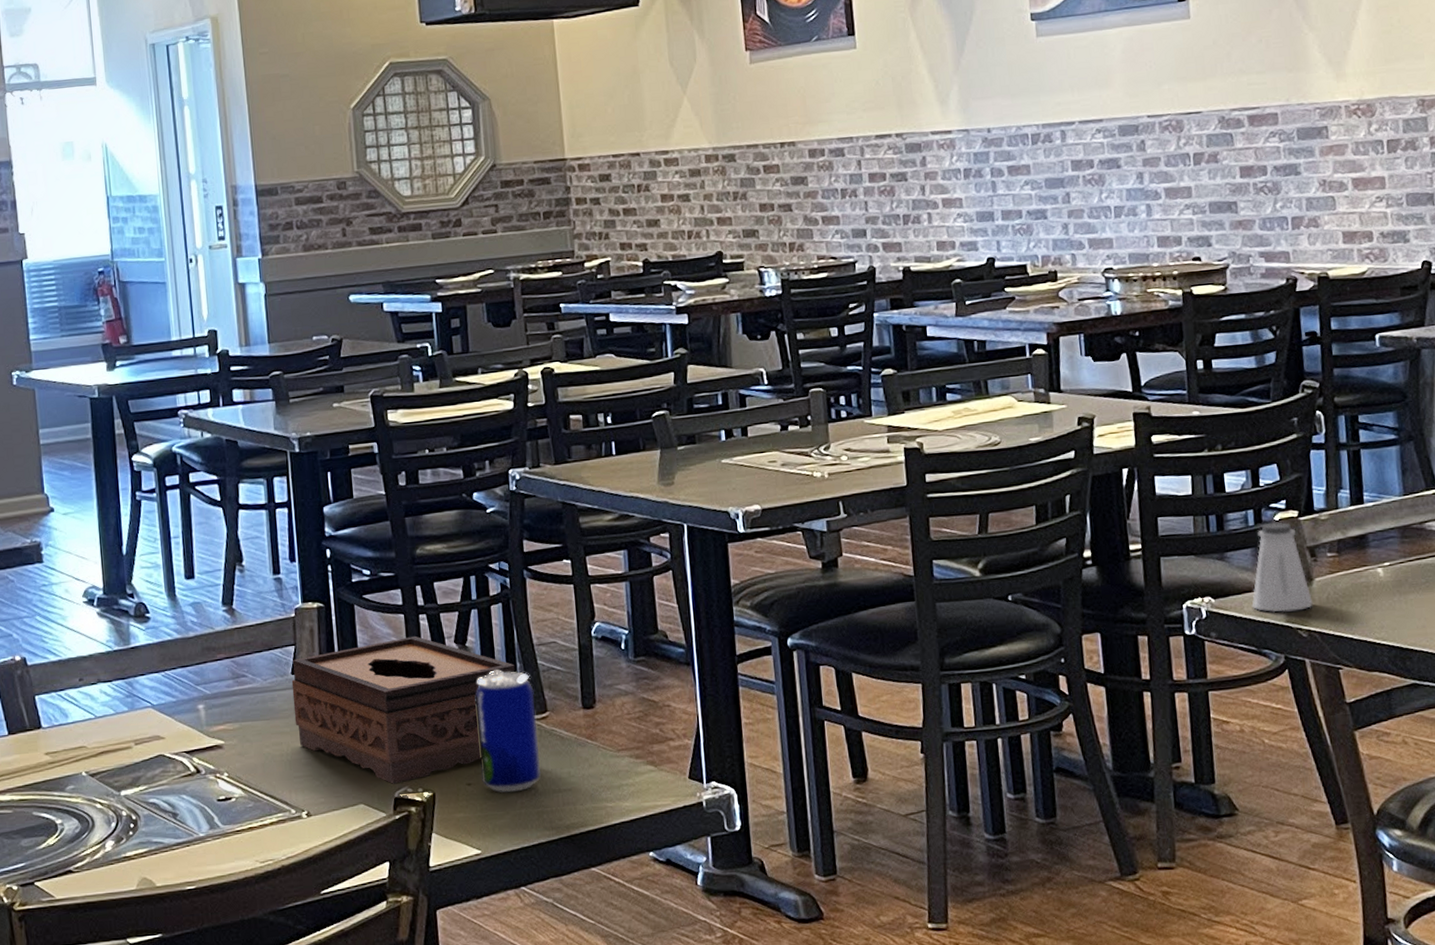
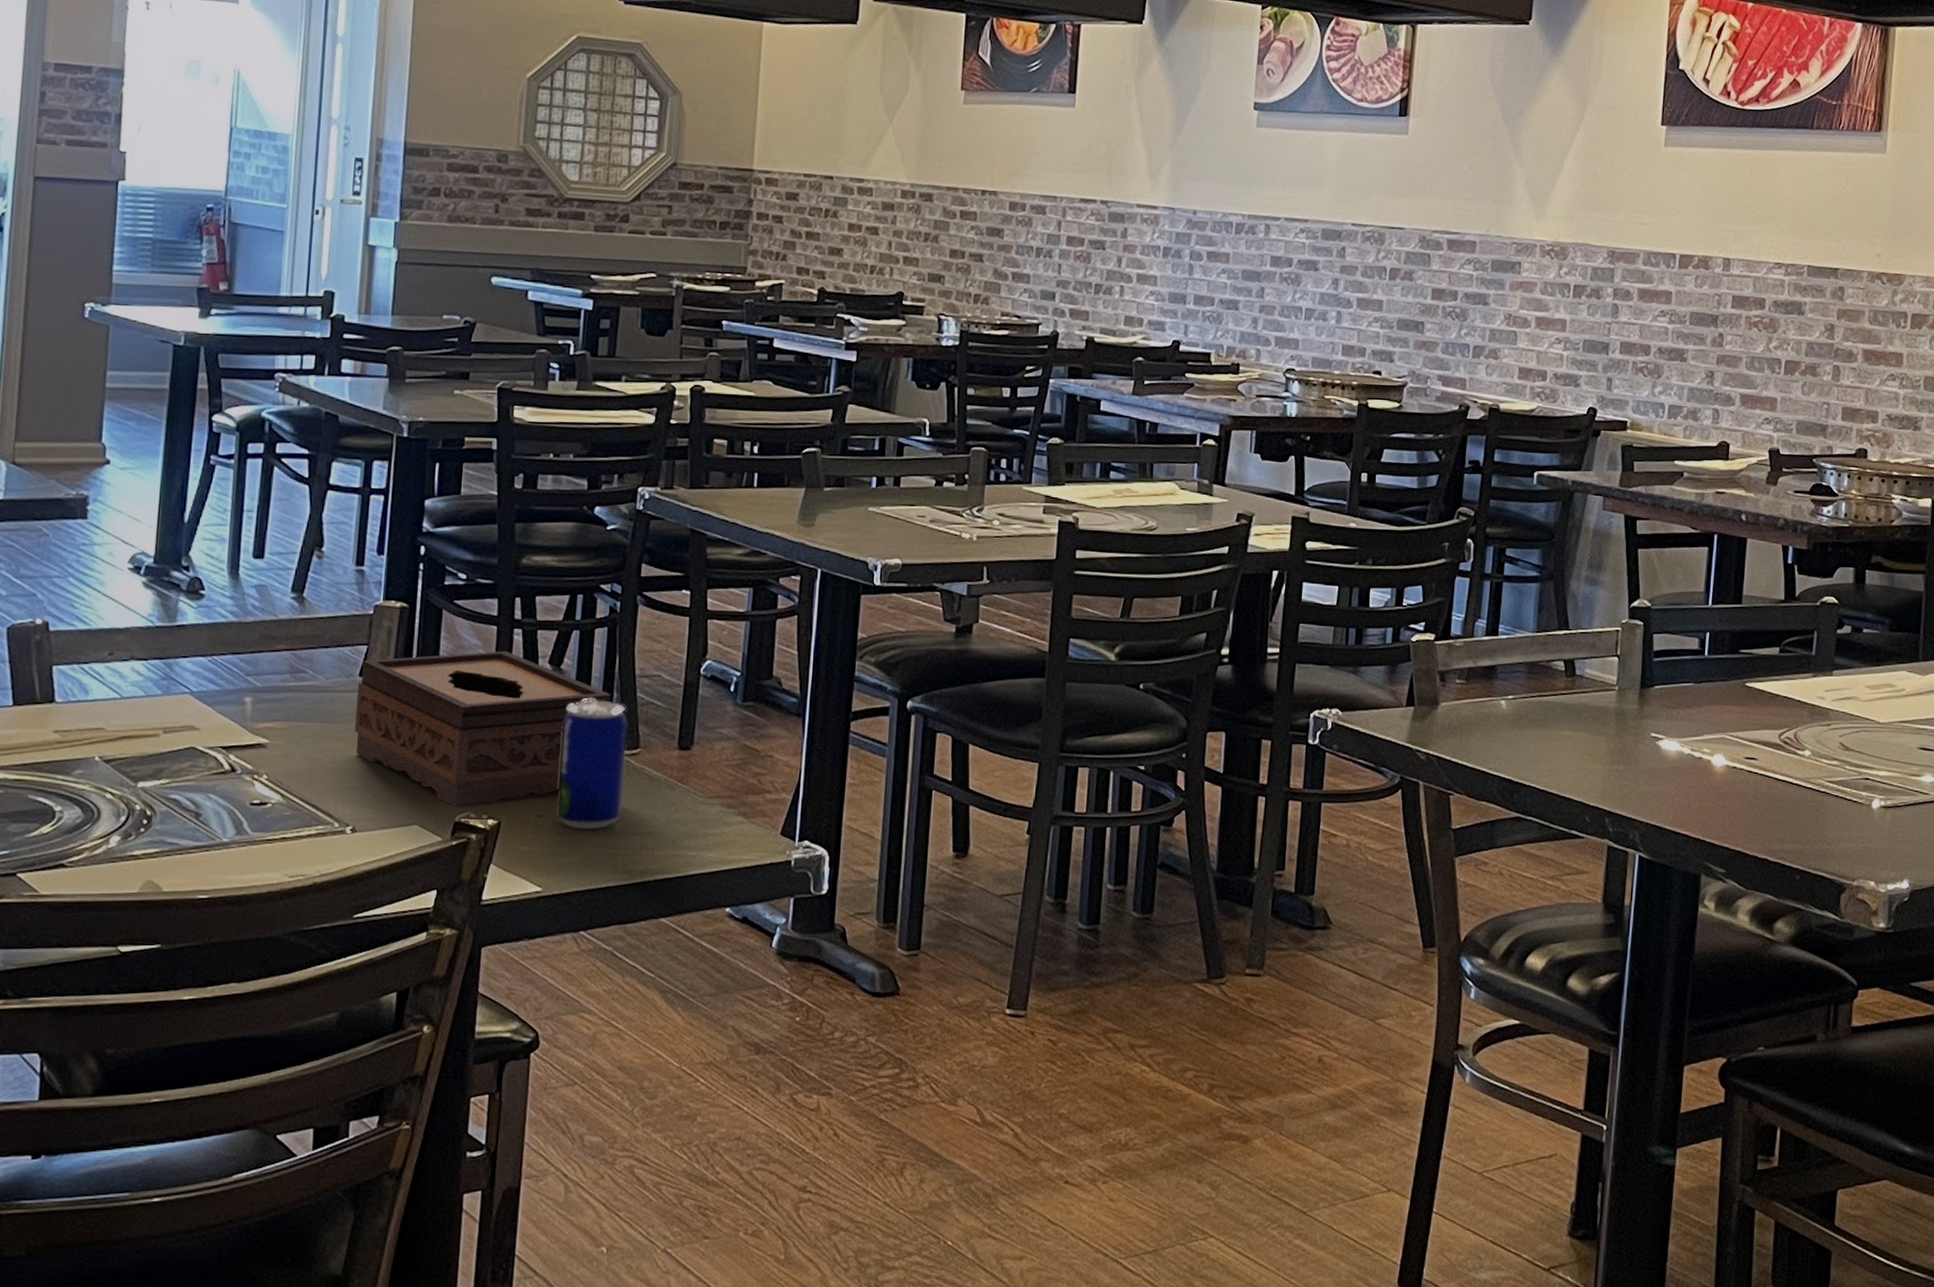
saltshaker: present [1251,522,1313,613] -> none [1376,642,1435,733]

